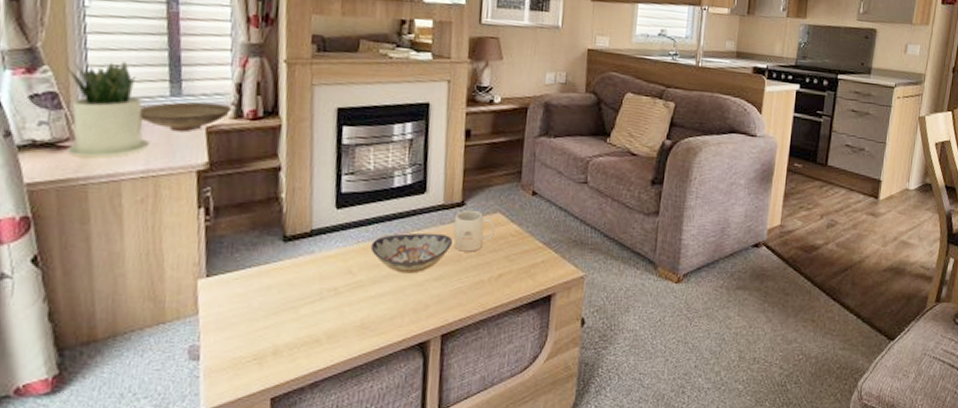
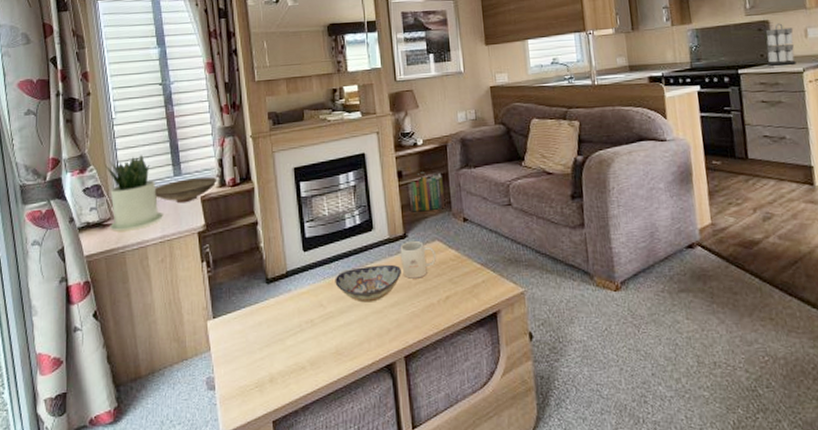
books: none [473,134,517,179] -> present [408,172,446,212]
spice rack: none [865,34,896,78] -> present [766,23,797,66]

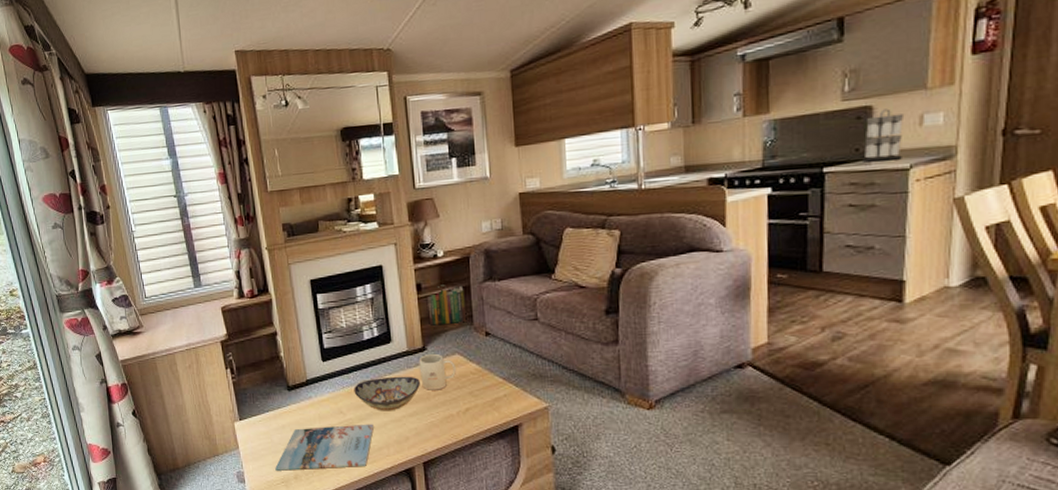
planter: present [104,154,164,232] -> none [129,266,188,339]
decorative bowl: present [155,177,217,204] -> none [178,288,236,314]
magazine: none [249,316,355,374] -> present [275,424,374,471]

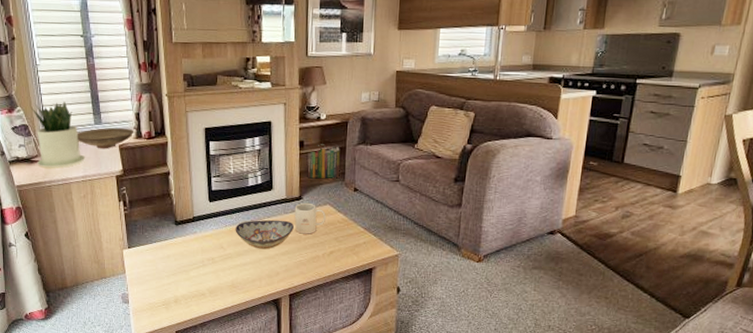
planter: none [129,266,188,339] -> present [30,101,86,168]
decorative bowl: none [178,288,236,314] -> present [78,127,134,149]
magazine: present [275,424,374,471] -> none [158,258,249,295]
spice rack: present [863,108,905,163] -> none [666,37,702,80]

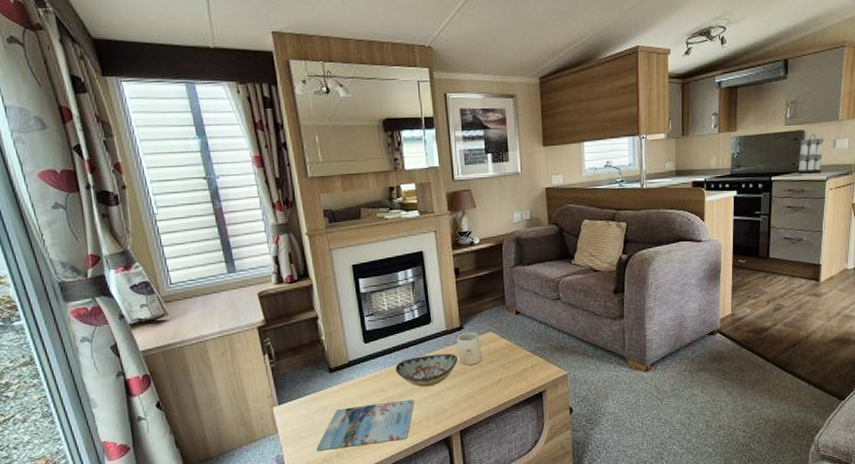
planter: present [30,101,86,168] -> none [151,251,221,328]
decorative bowl: present [78,127,134,149] -> none [209,273,274,300]
magazine: none [158,258,249,295] -> present [316,399,414,451]
books: present [307,144,340,179] -> none [464,269,500,307]
spice rack: none [666,37,702,80] -> present [797,133,824,174]

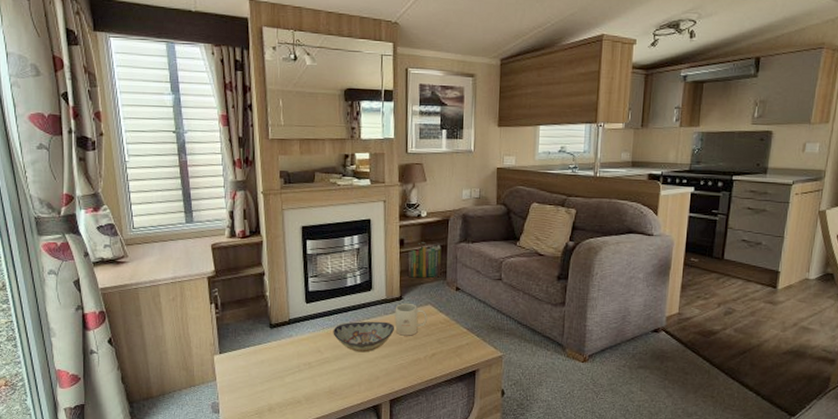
magazine: present [316,399,414,451] -> none [250,363,348,403]
books: none [464,269,500,307] -> present [407,242,442,278]
spice rack: present [797,133,824,174] -> none [761,135,794,176]

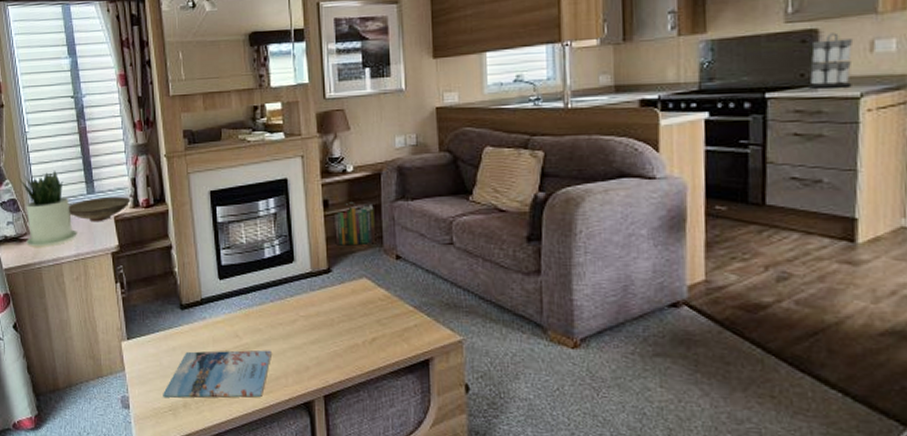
planter: none [118,199,176,270] -> present [19,170,78,247]
decorative bowl: none [167,226,228,249] -> present [69,196,131,222]
magazine: none [250,363,348,403] -> present [163,349,271,398]
decorative bowl: present [333,321,394,353] -> none [251,299,323,337]
mug: present [394,302,427,336] -> none [323,276,363,317]
spice rack: none [761,135,794,176] -> present [809,32,854,89]

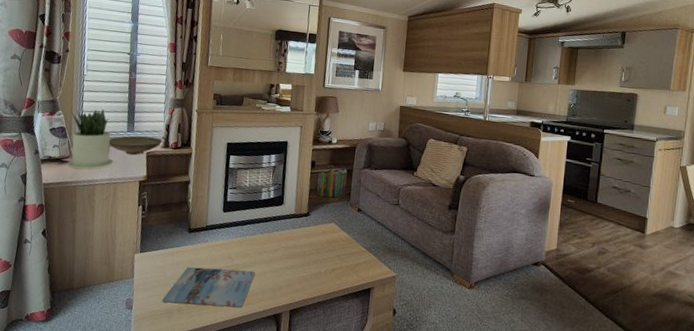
spice rack: present [809,32,854,89] -> none [629,98,656,134]

